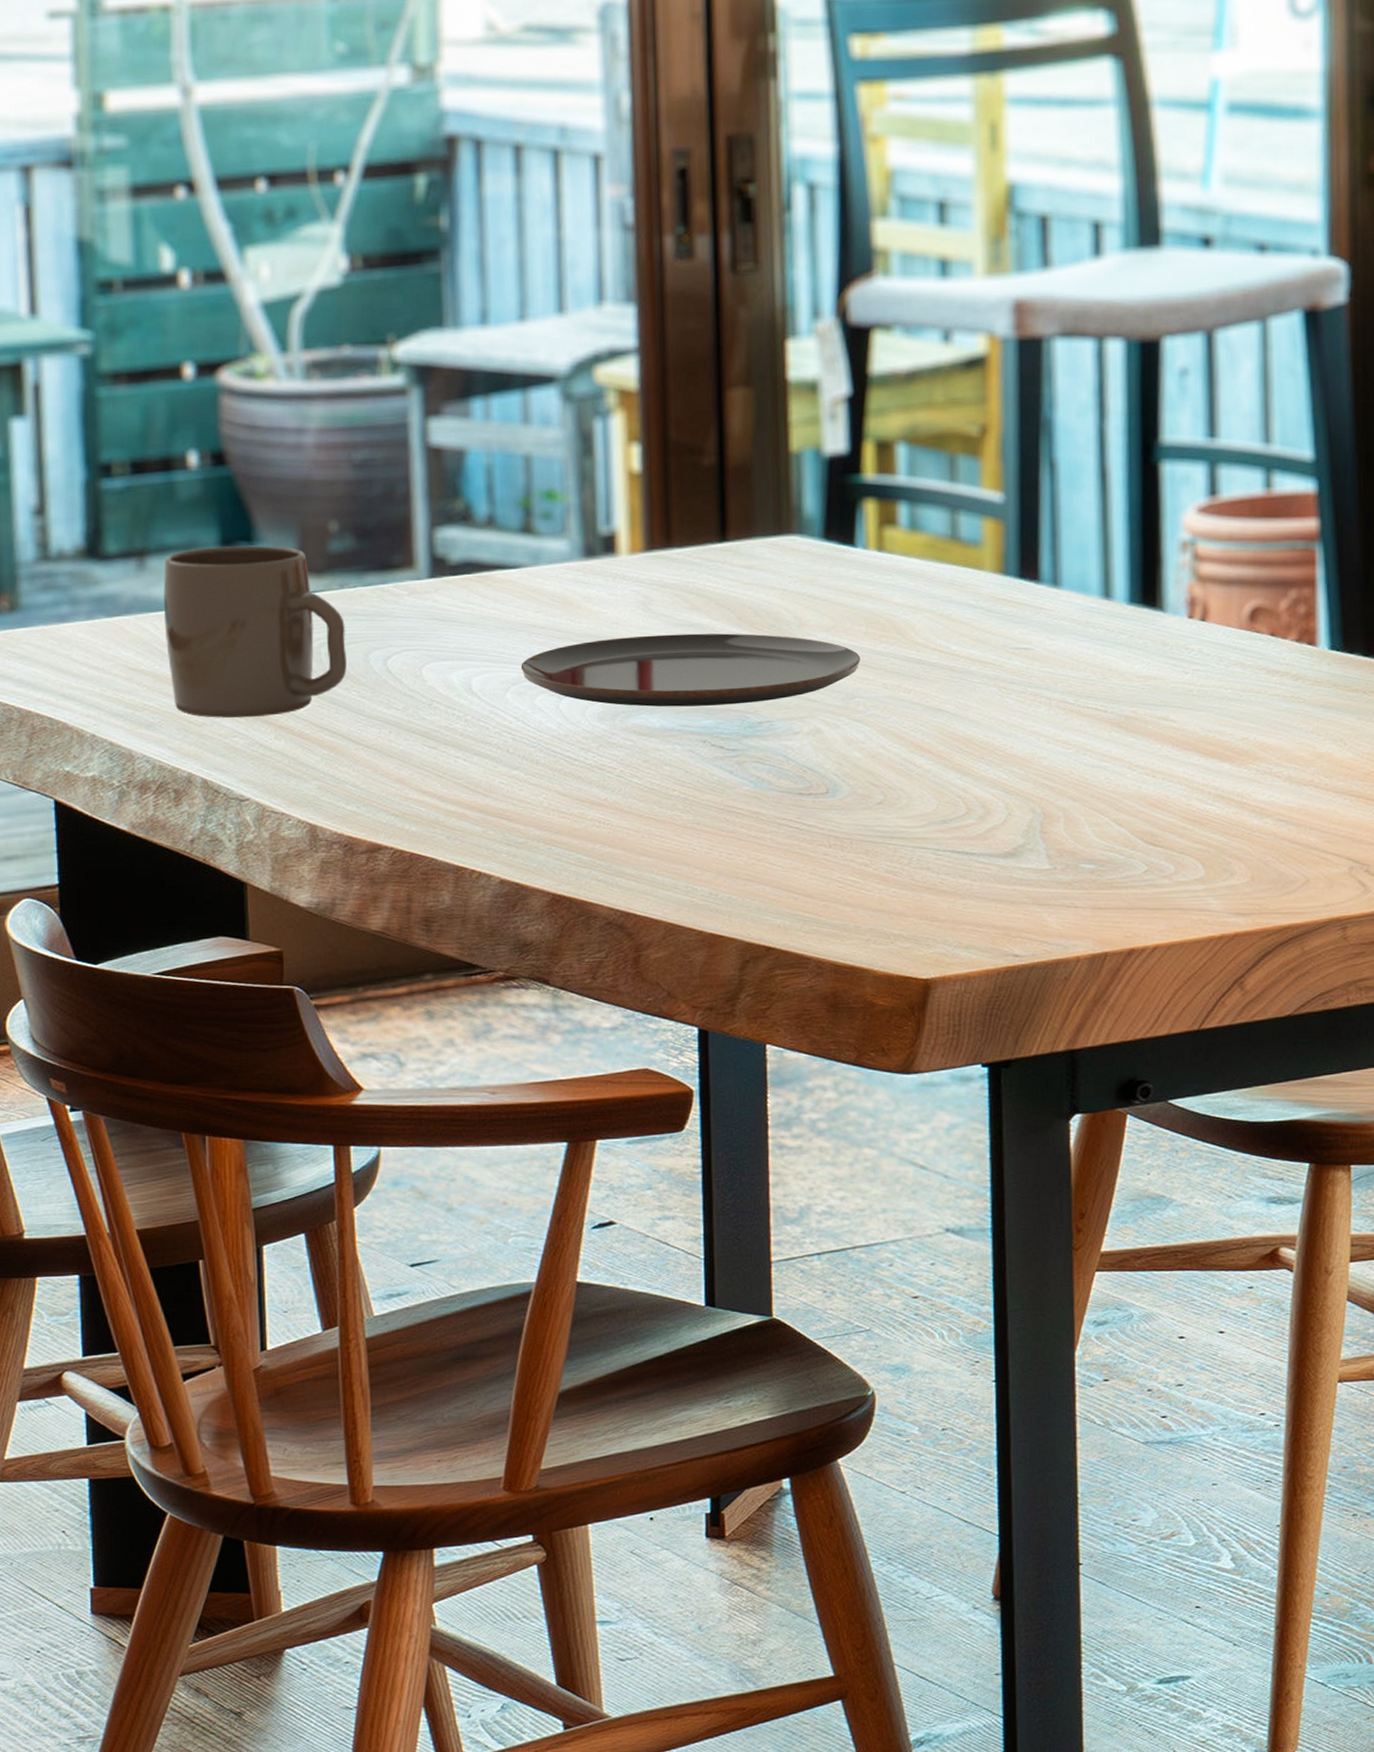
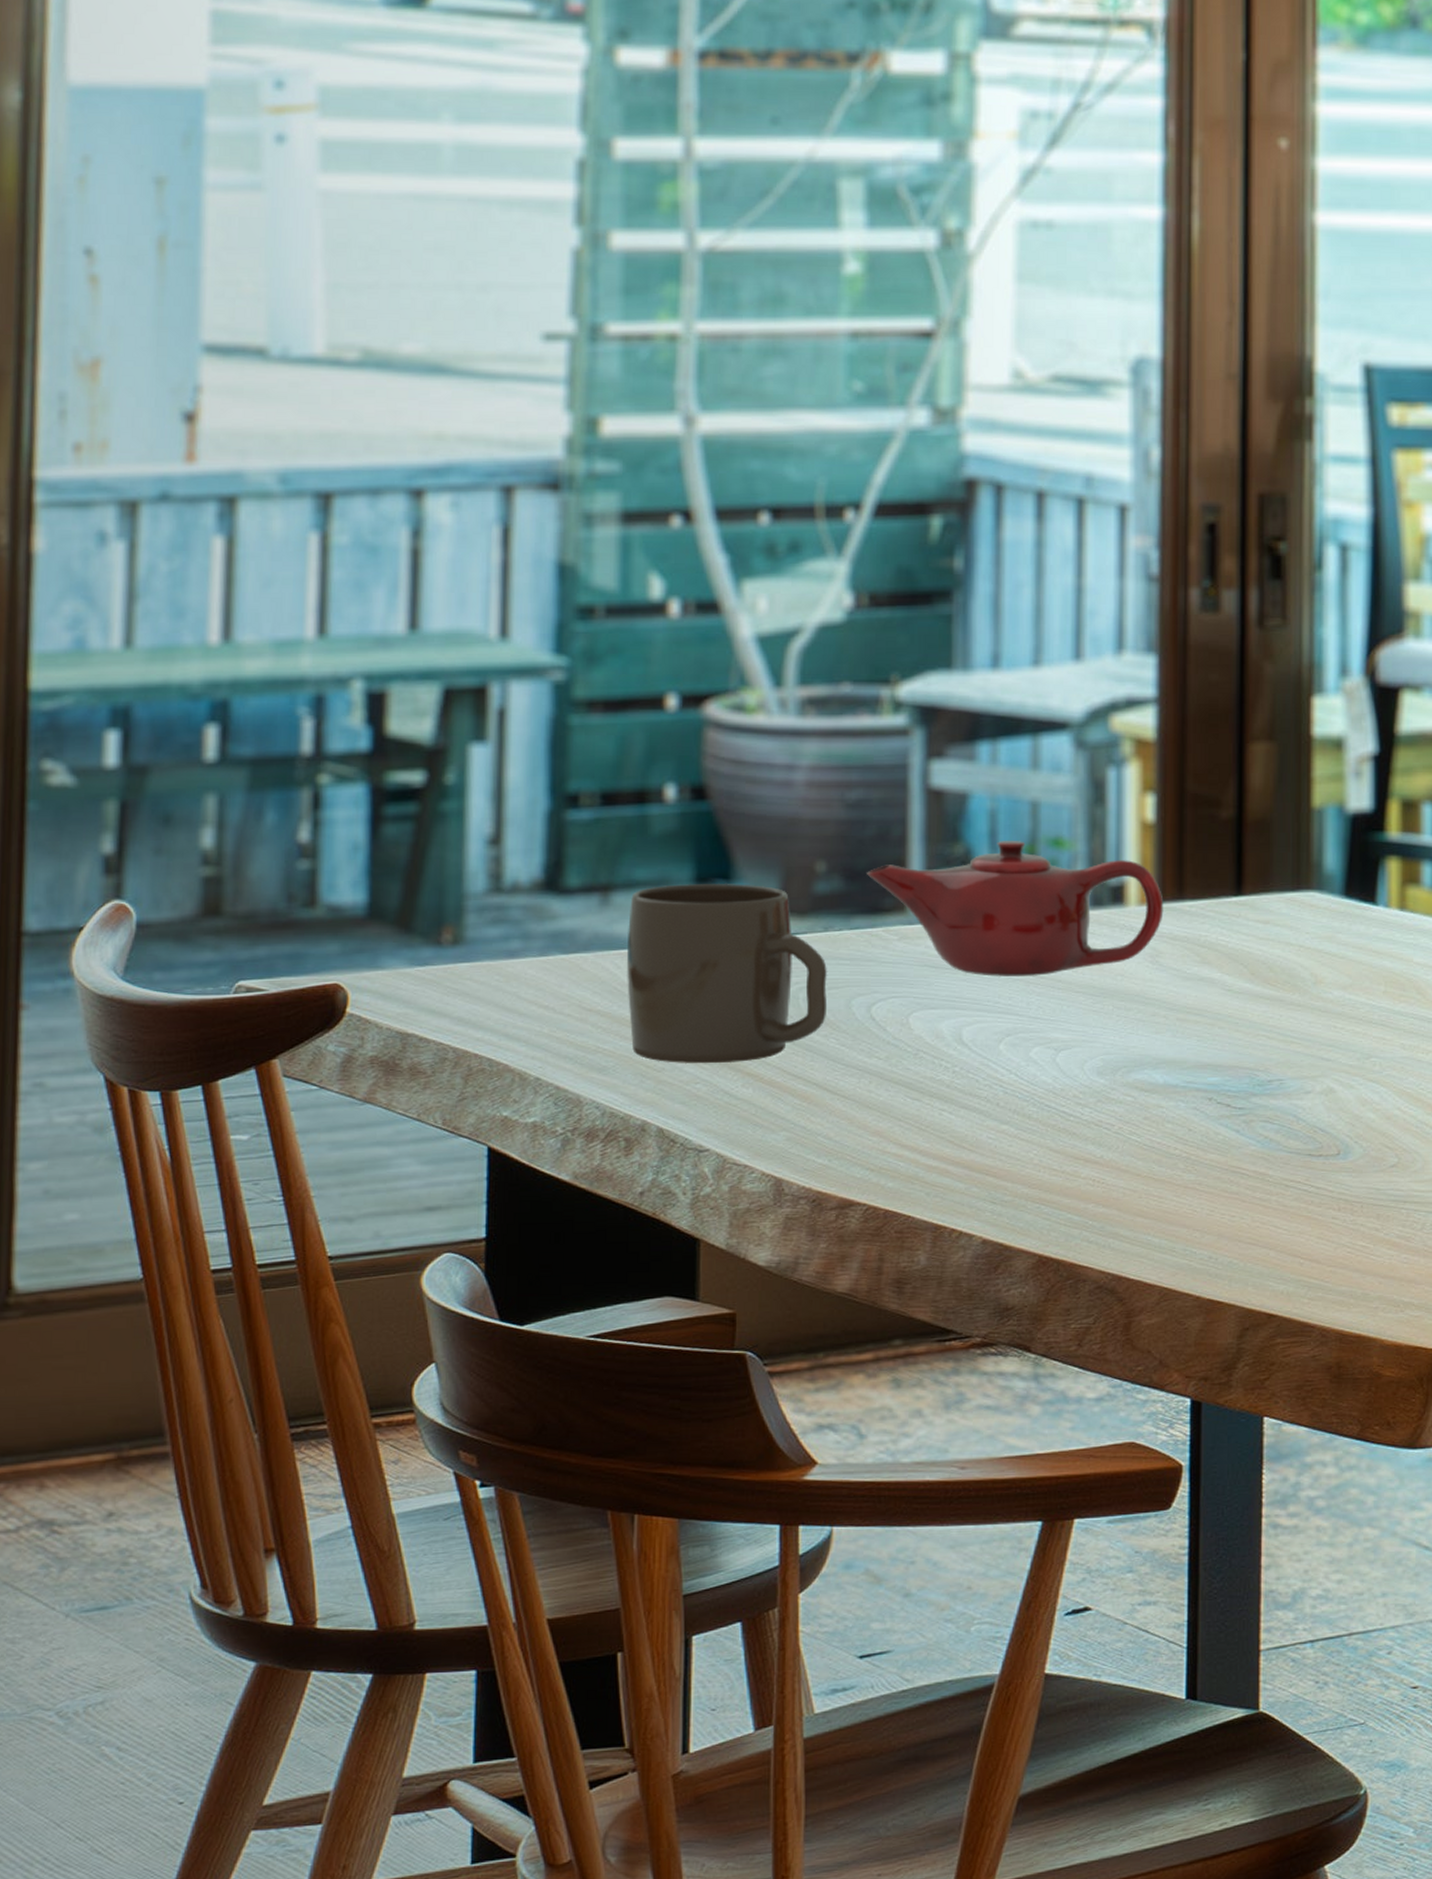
teapot: none [375,495,653,628] -> present [866,841,1164,977]
plate: present [521,633,860,707] -> none [1016,988,1378,1063]

